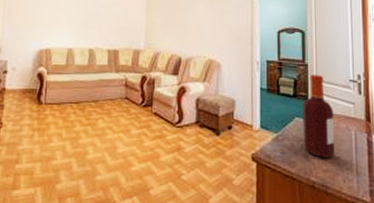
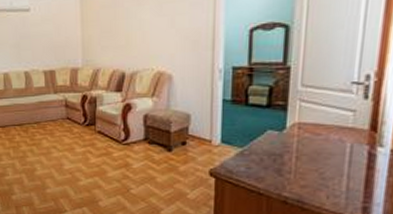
bottle: present [303,75,334,158] -> none [276,79,322,173]

